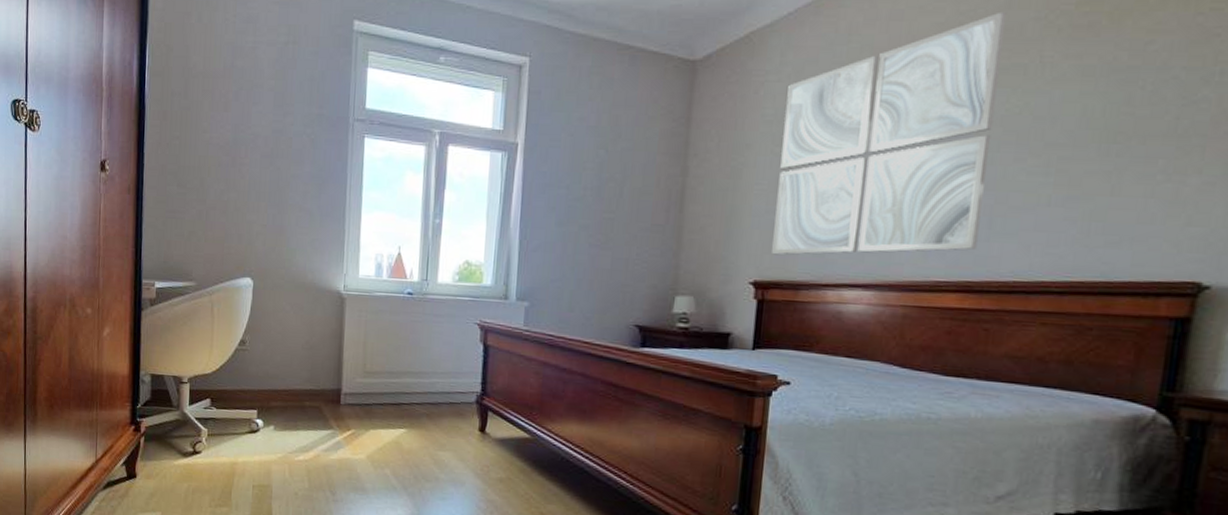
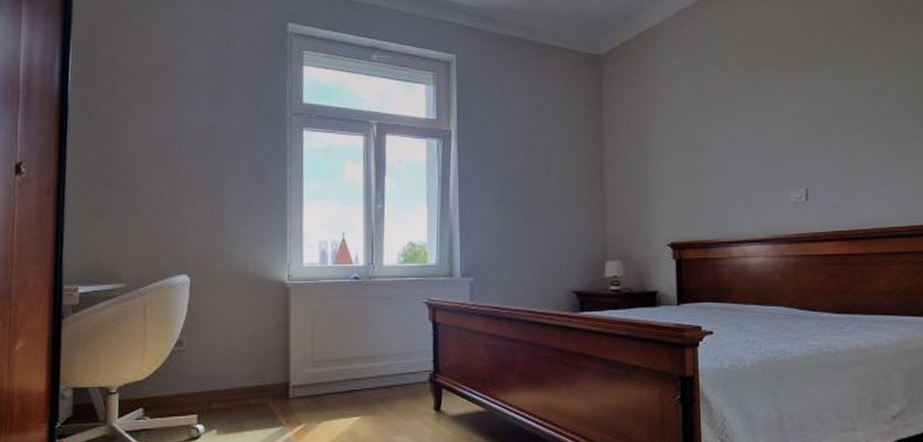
wall art: present [772,11,1007,255] -> none [678,15,842,219]

